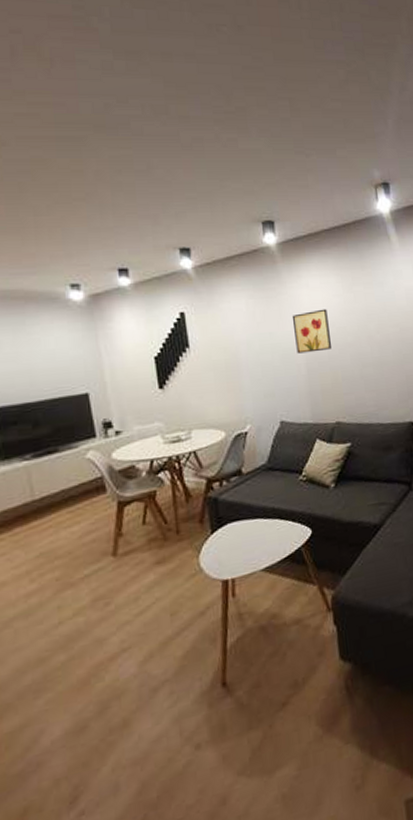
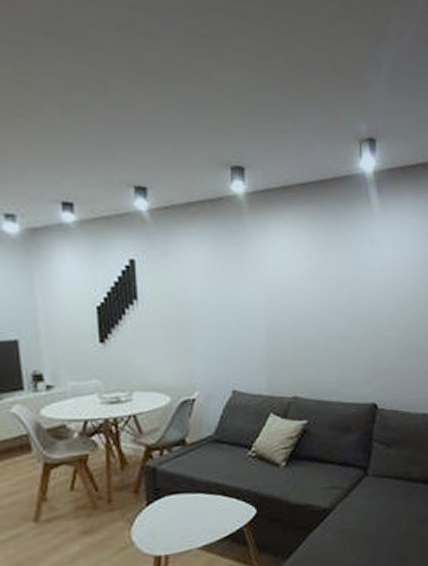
wall art: present [292,308,331,354] -> none [255,271,295,319]

